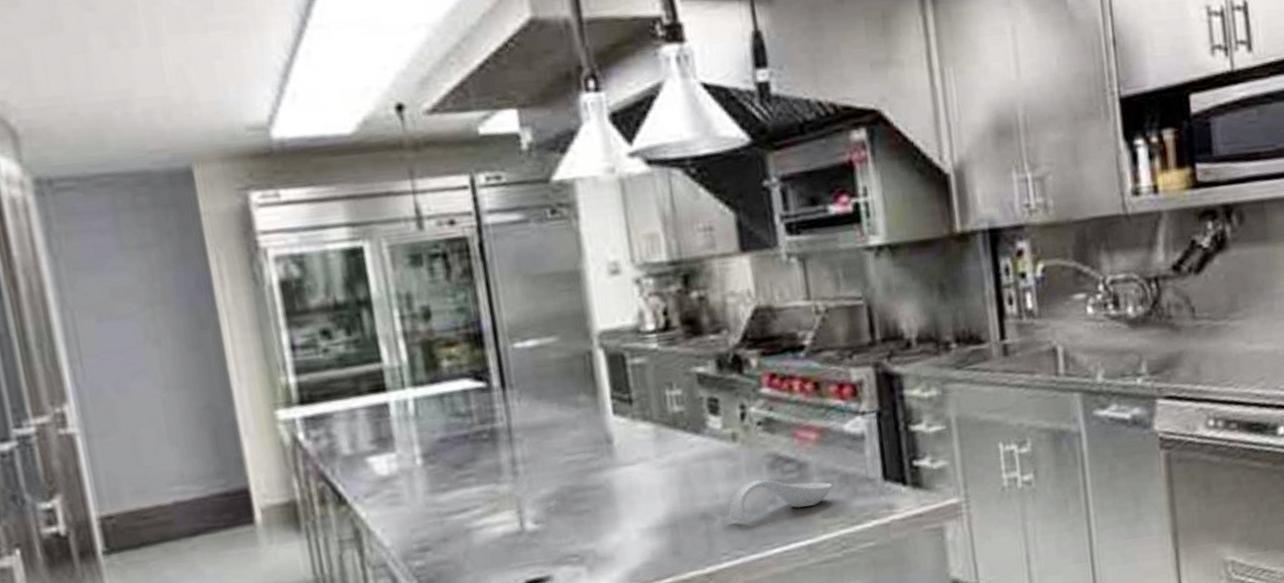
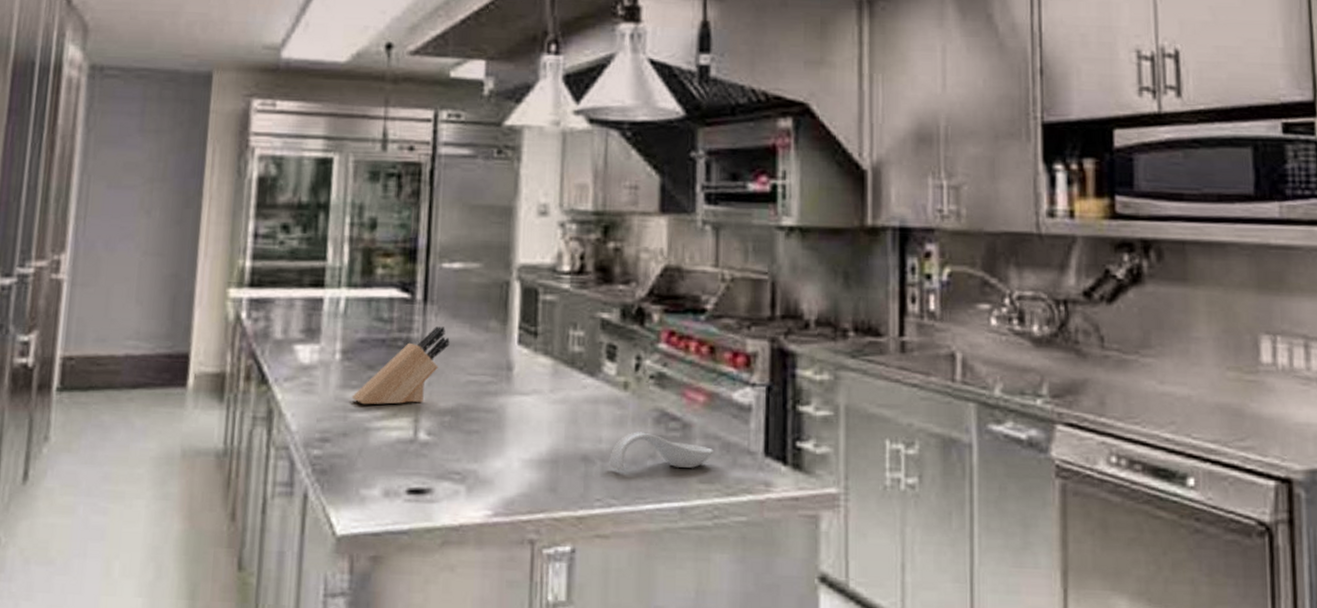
knife block: none [444,410,540,506] -> present [351,326,450,405]

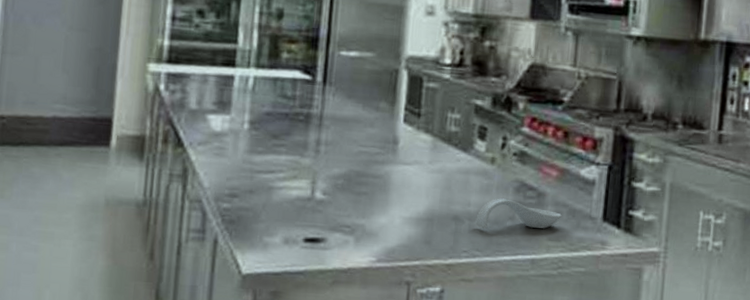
knife block: present [351,326,450,405] -> none [257,105,345,168]

